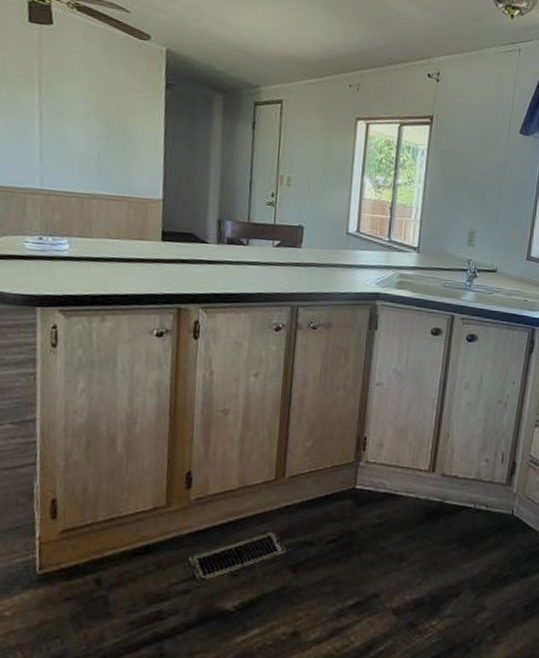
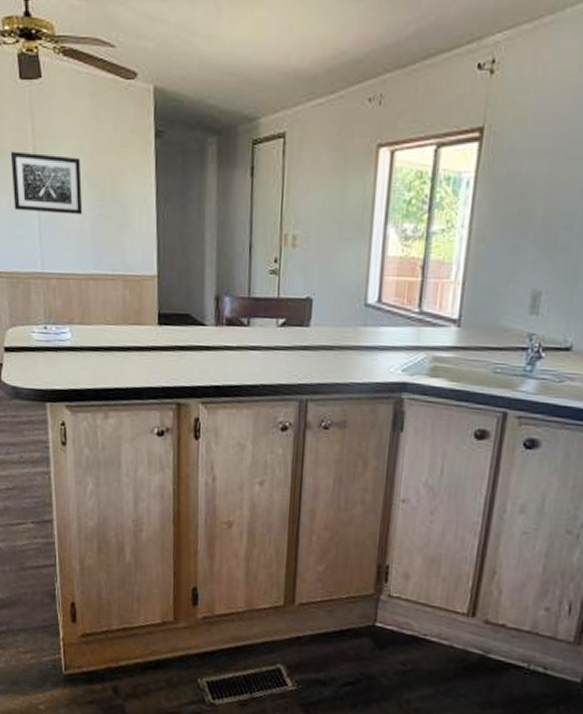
wall art: none [12,81,90,143] -> present [10,151,83,215]

